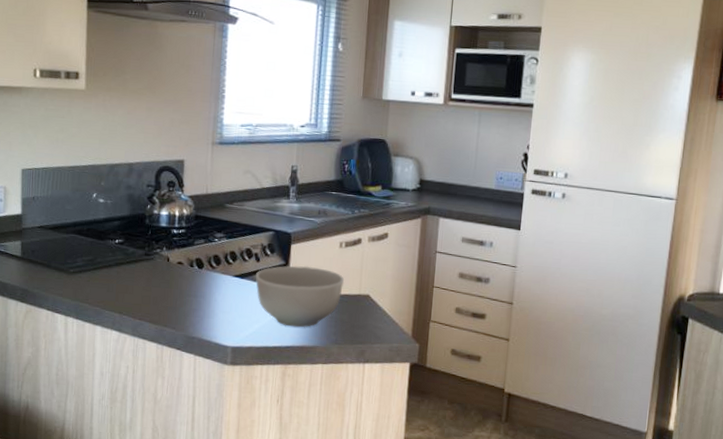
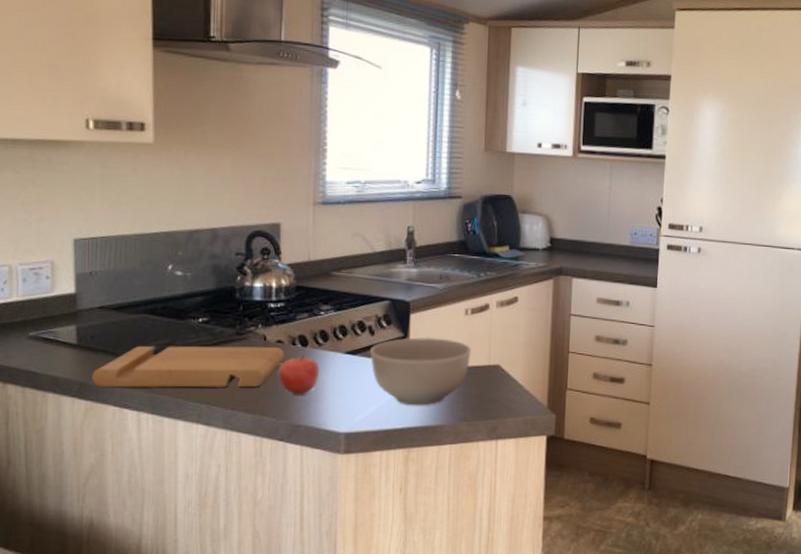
cutting board: none [31,261,185,302] -> present [91,345,286,388]
fruit: none [179,275,213,311] -> present [279,355,320,395]

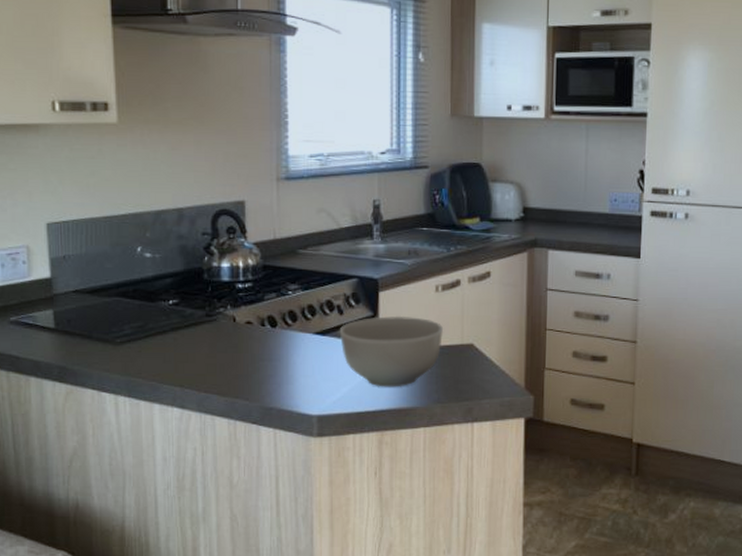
cutting board: present [91,345,286,388] -> none [70,327,255,371]
fruit: present [279,355,320,395] -> none [250,336,290,377]

